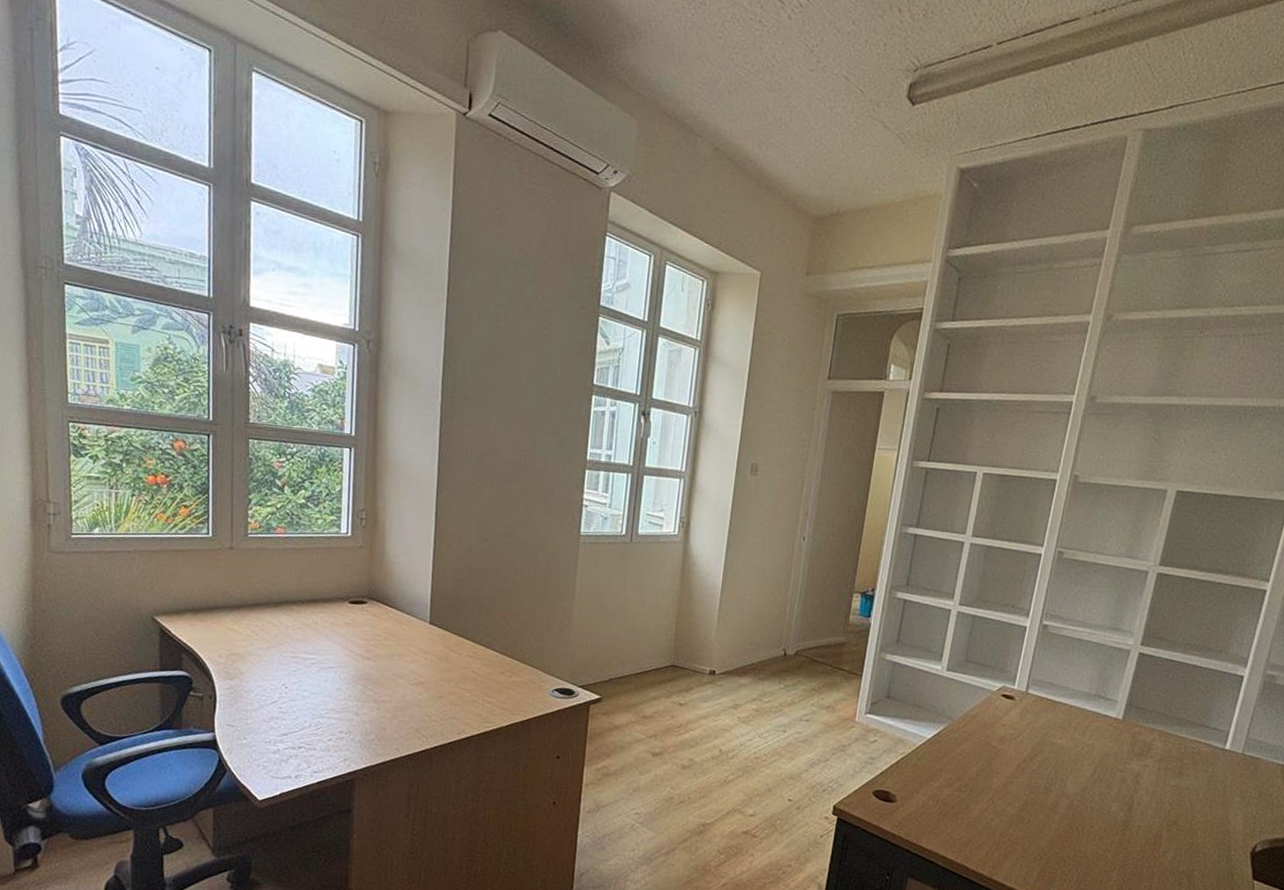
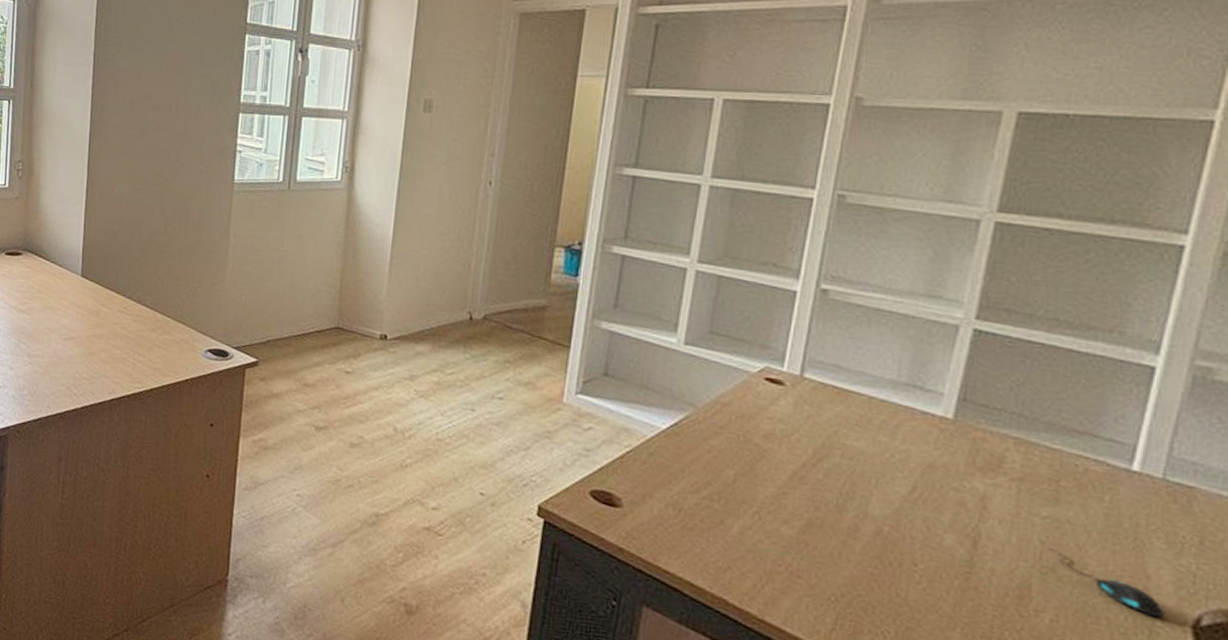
mouse: none [1175,807,1237,849] -> present [1050,548,1165,619]

